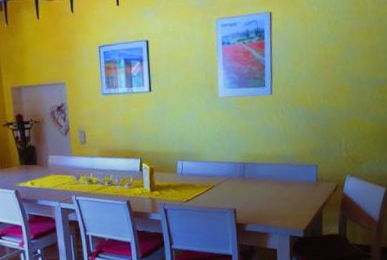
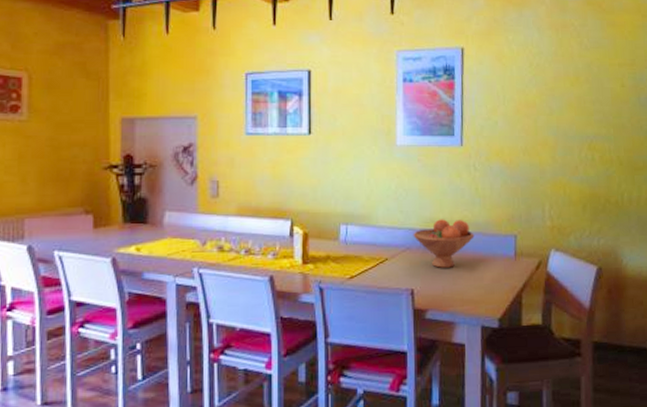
fruit bowl: none [234,154,283,192] -> present [413,219,475,268]

